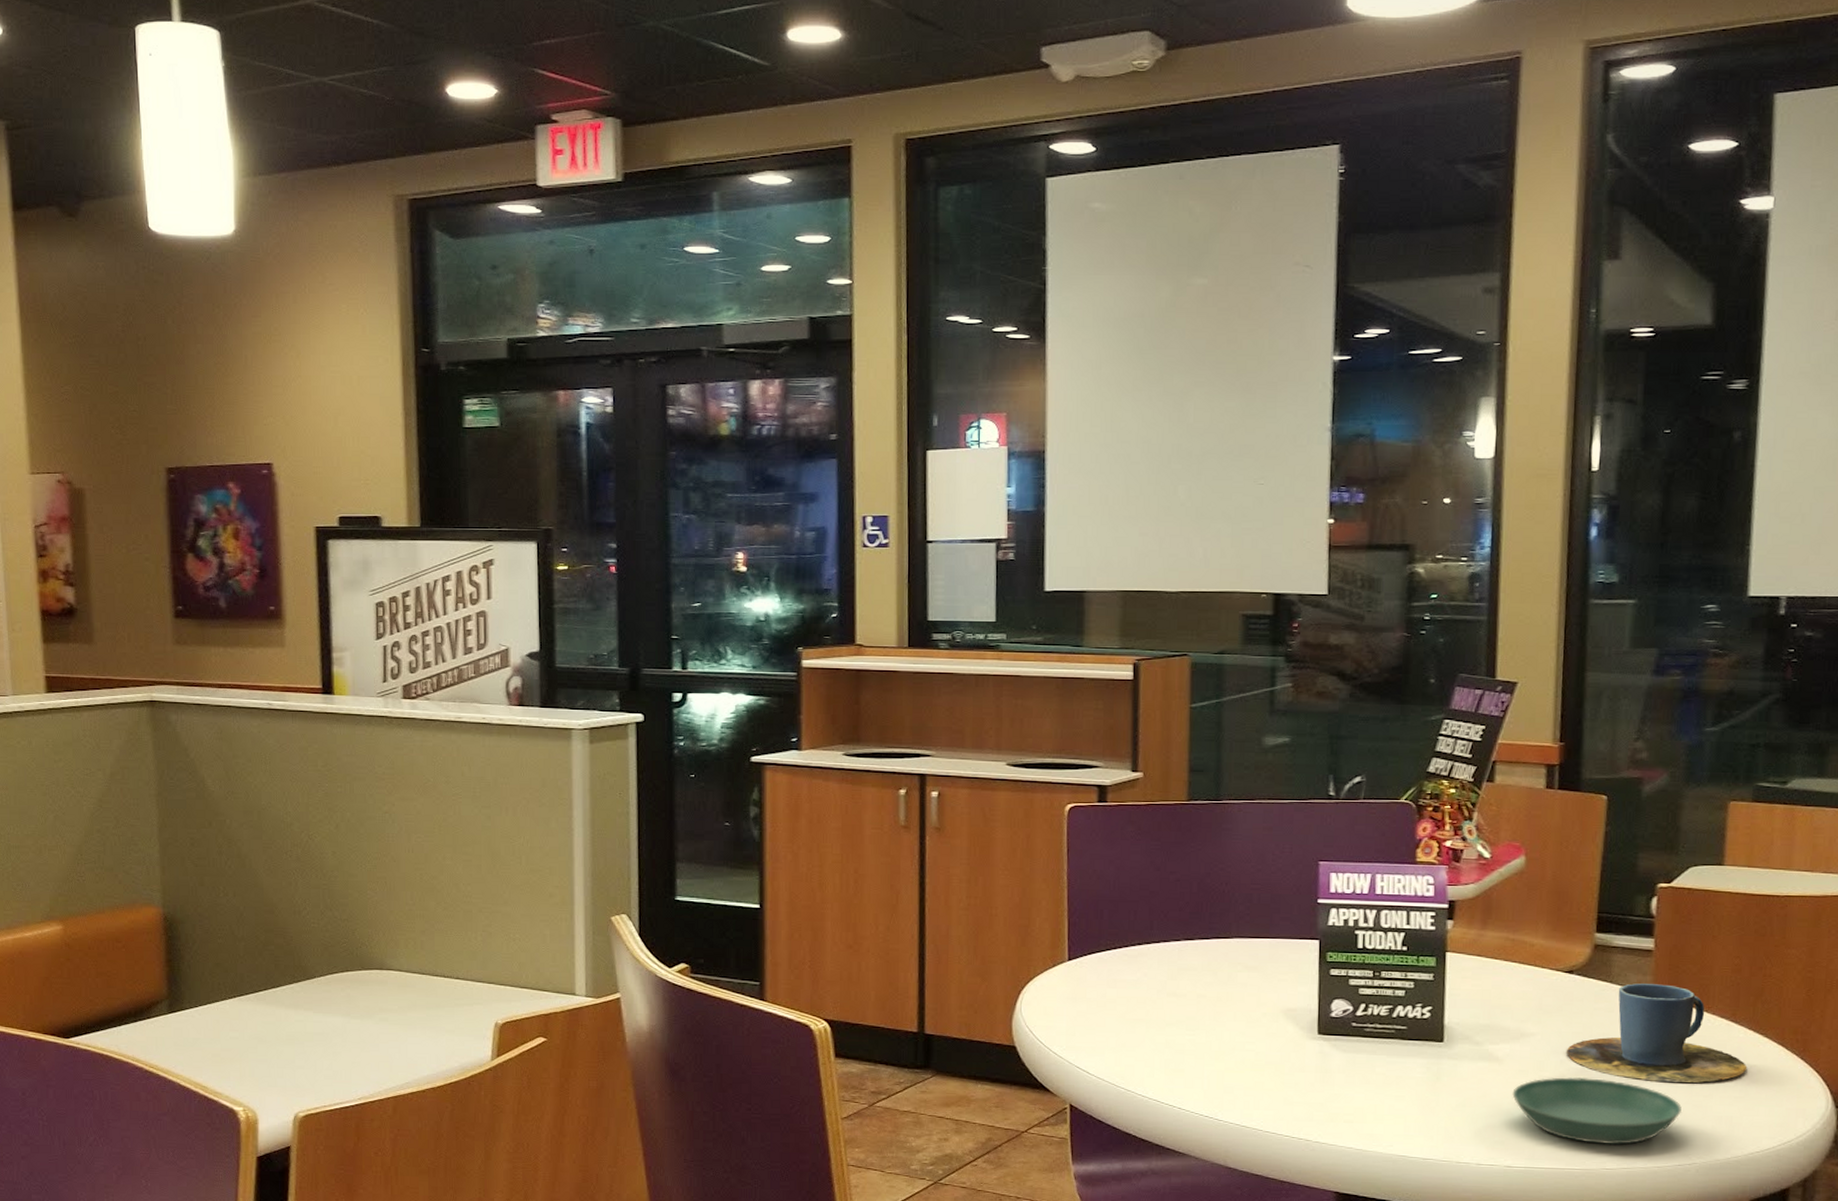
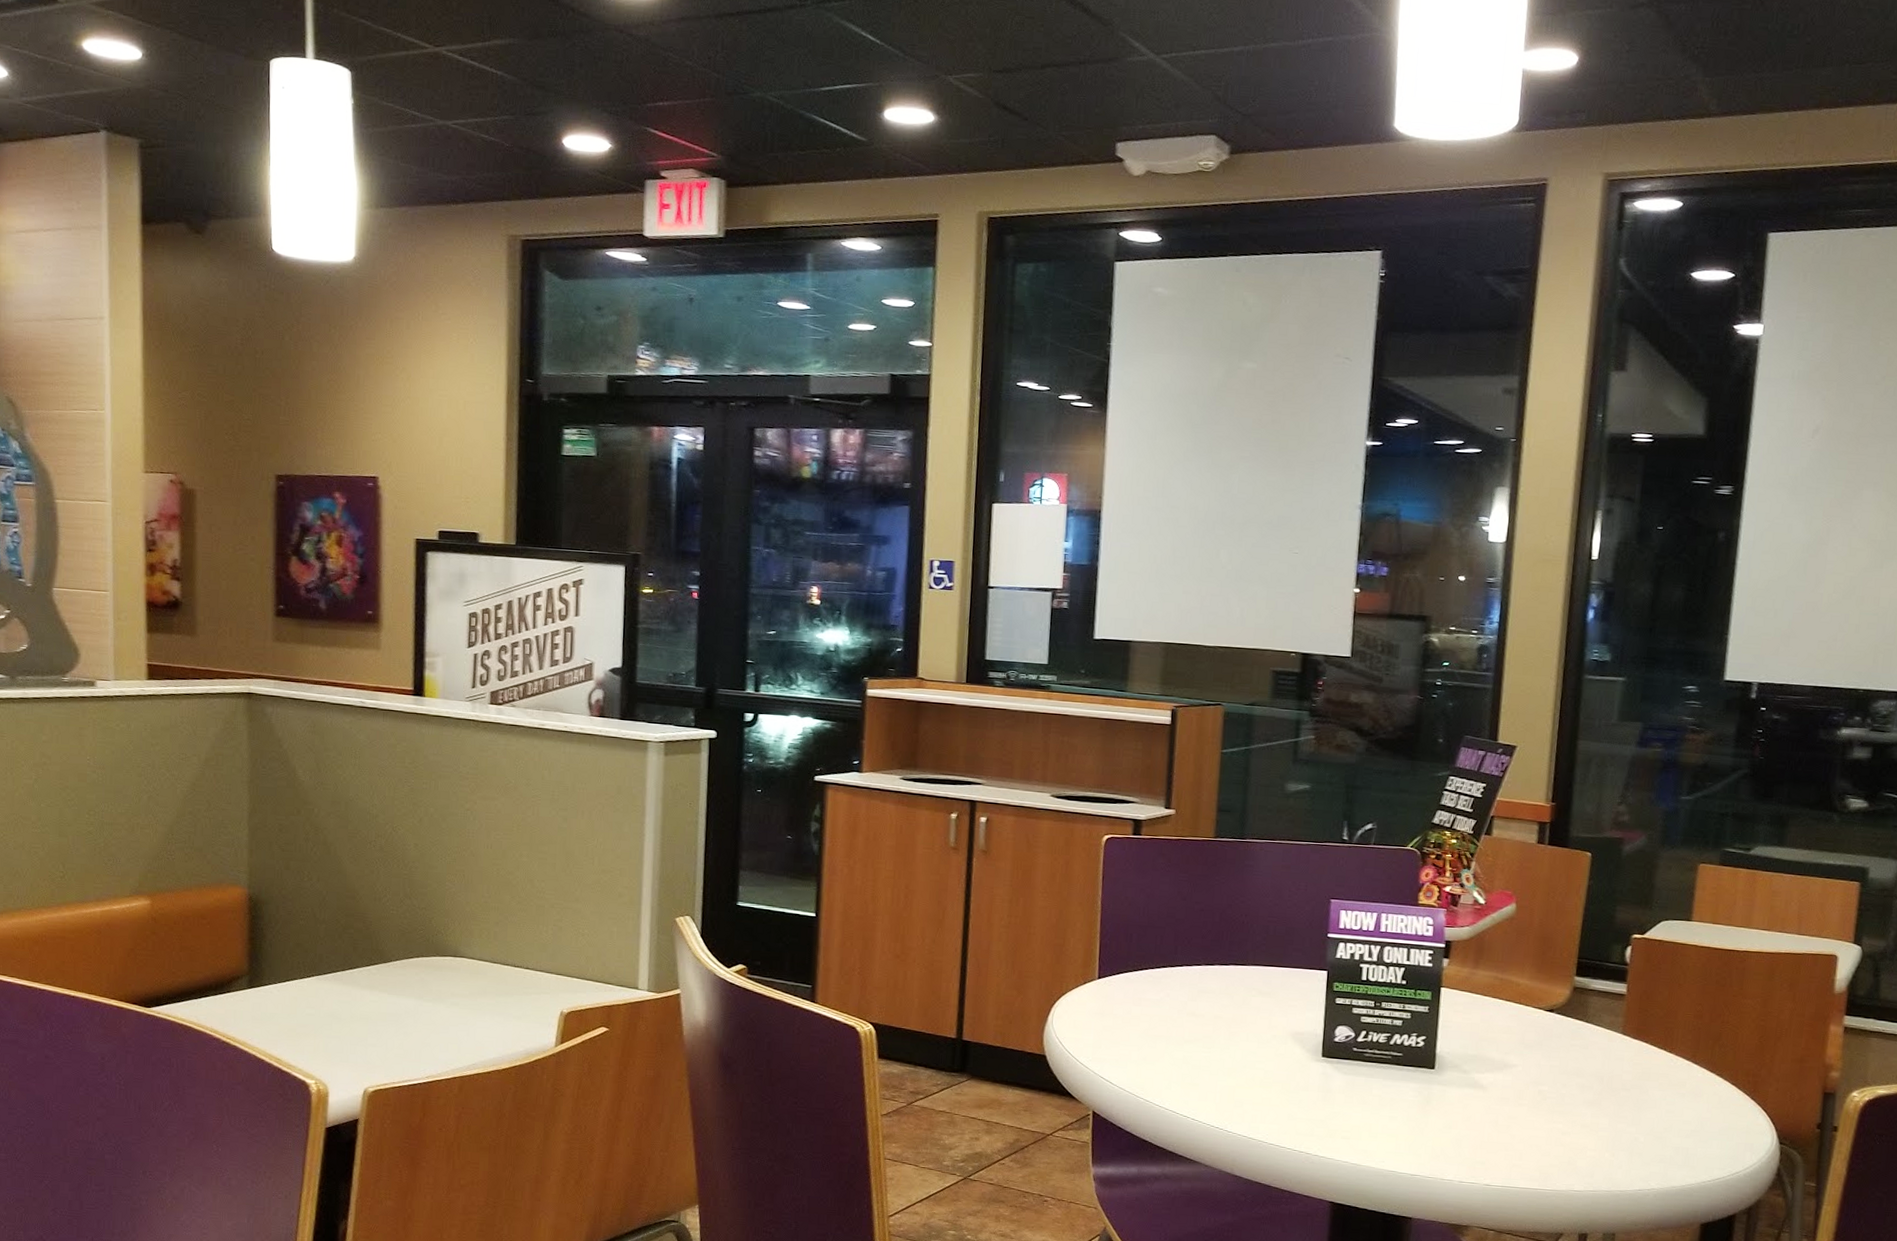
saucer: present [1512,1077,1682,1145] -> none [1494,1106,1644,1170]
cup: present [1567,983,1746,1083] -> none [1544,1024,1703,1116]

